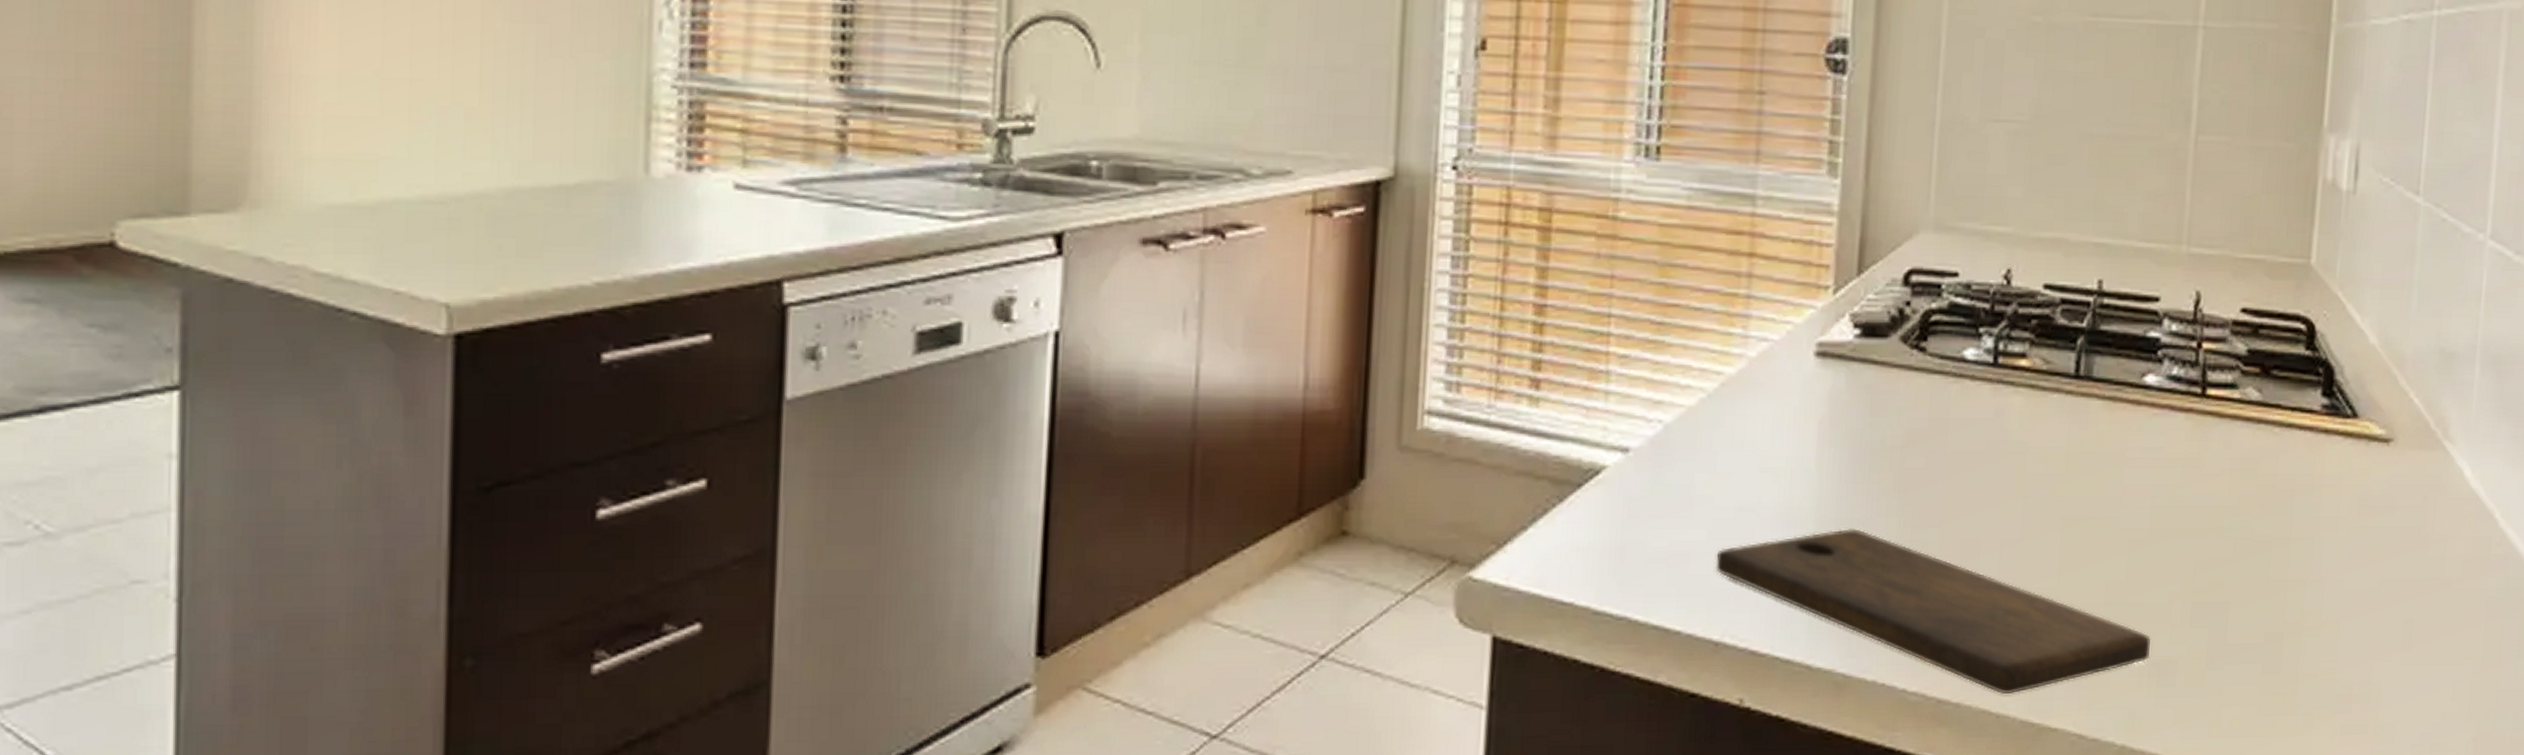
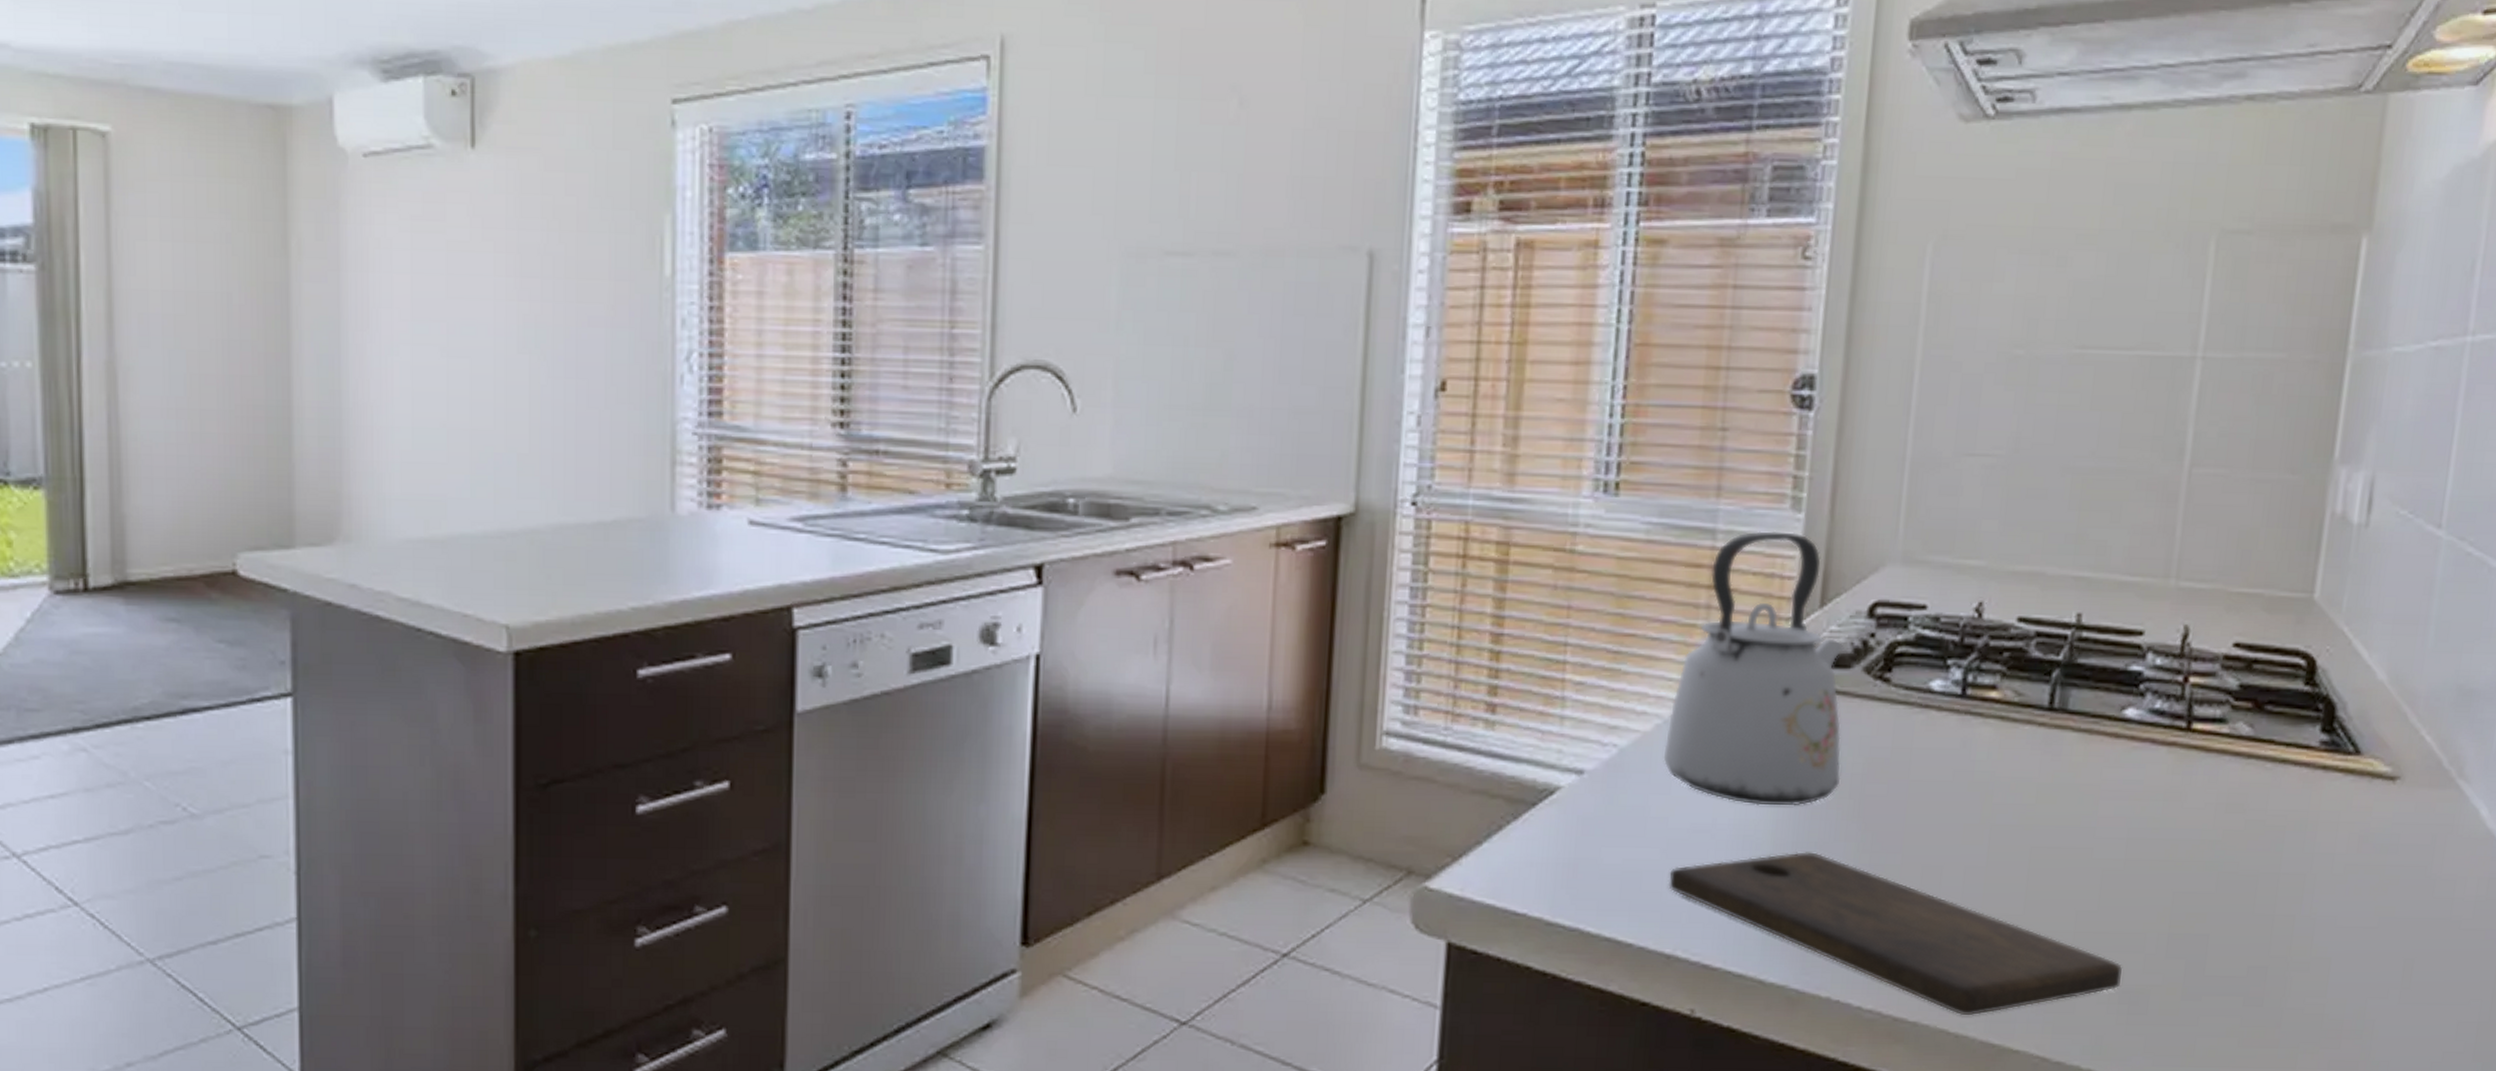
kettle: none [1708,197,1881,481] -> present [1663,531,1844,806]

